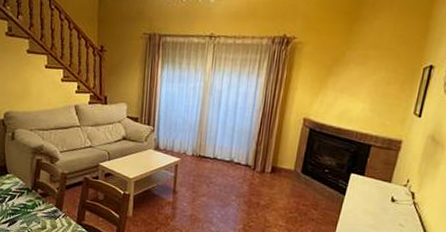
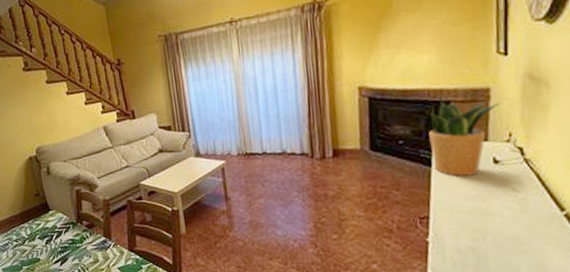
potted plant: none [347,144,409,208] -> present [428,99,503,176]

